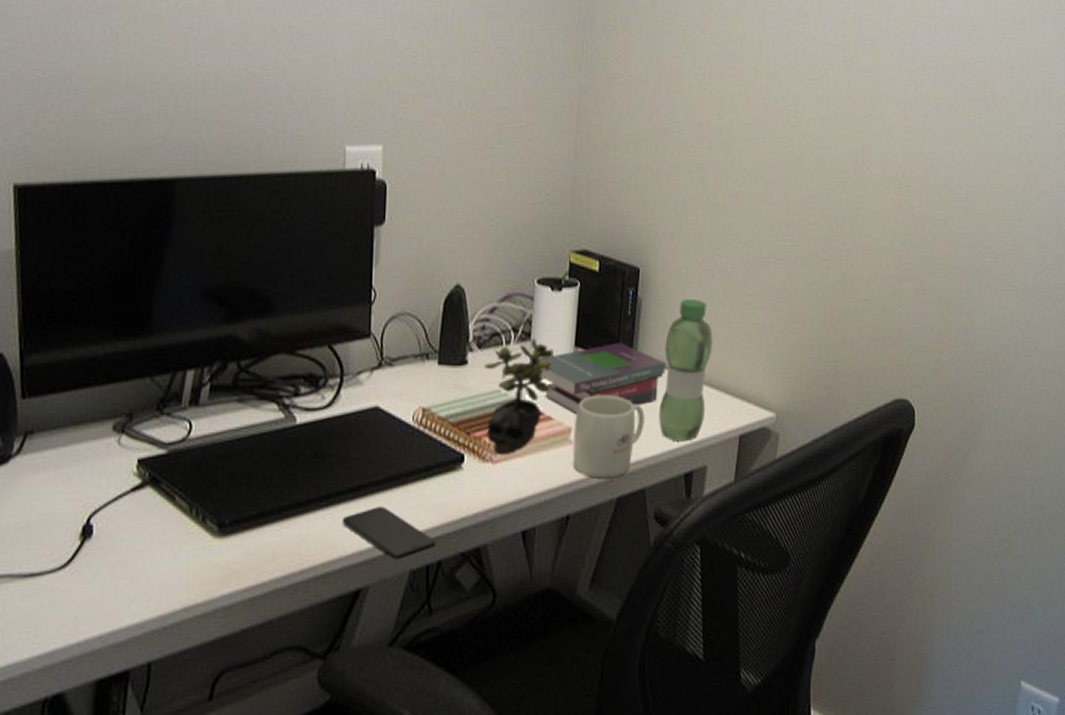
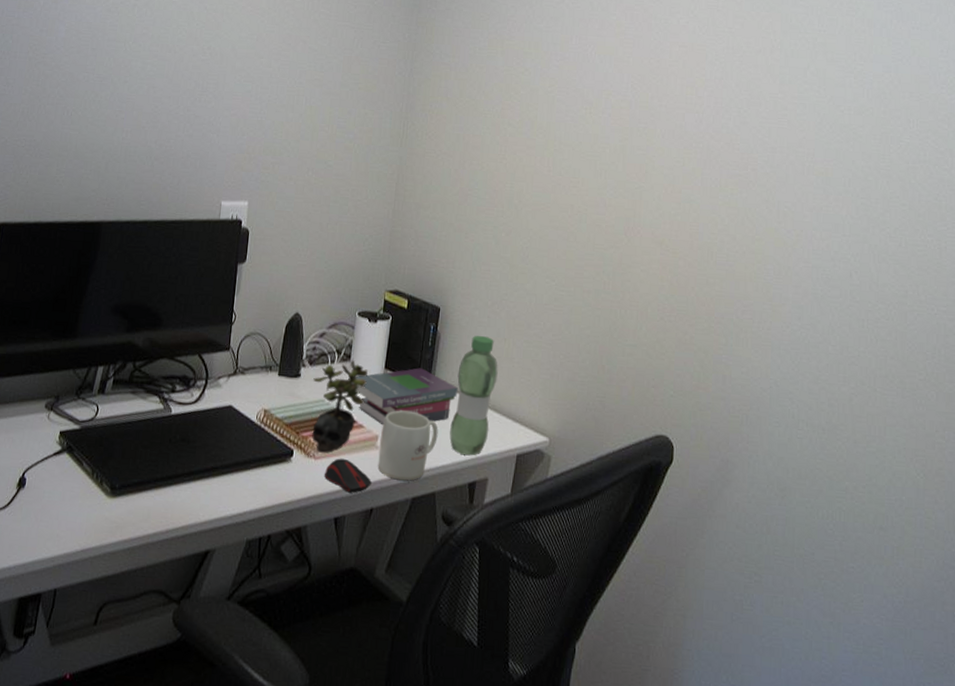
smartphone: present [341,507,436,560] -> none [198,485,268,531]
computer mouse: none [506,459,567,500] -> present [325,458,373,493]

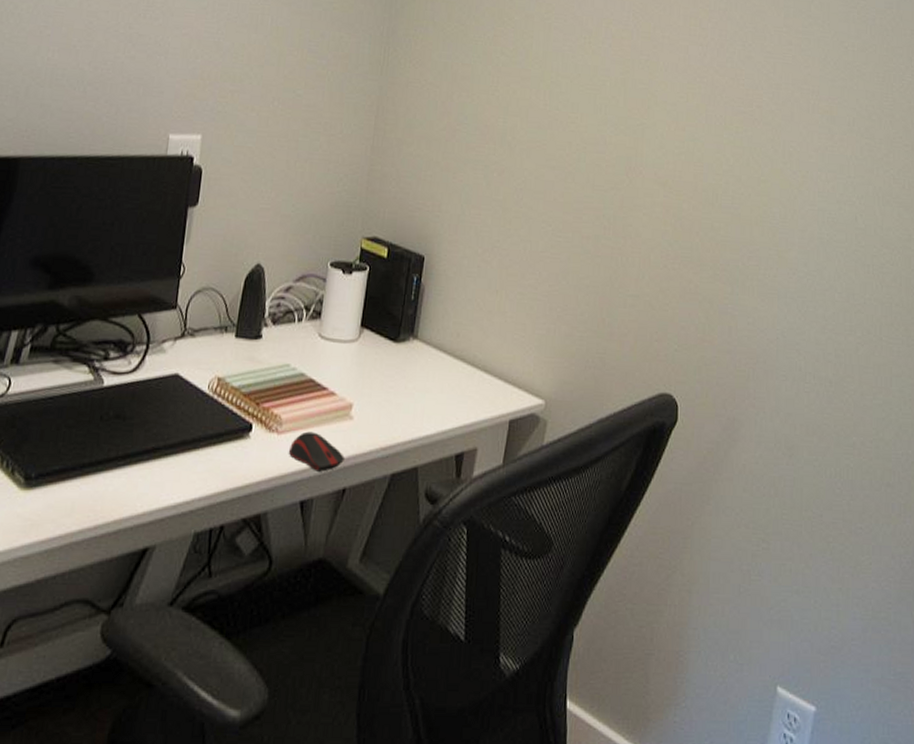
succulent plant: present [312,360,368,454] -> none [274,317,341,428]
books: present [348,368,458,426] -> none [318,325,444,392]
mug: present [377,410,438,481] -> none [351,374,422,455]
water bottle: present [449,336,498,456] -> none [434,288,489,423]

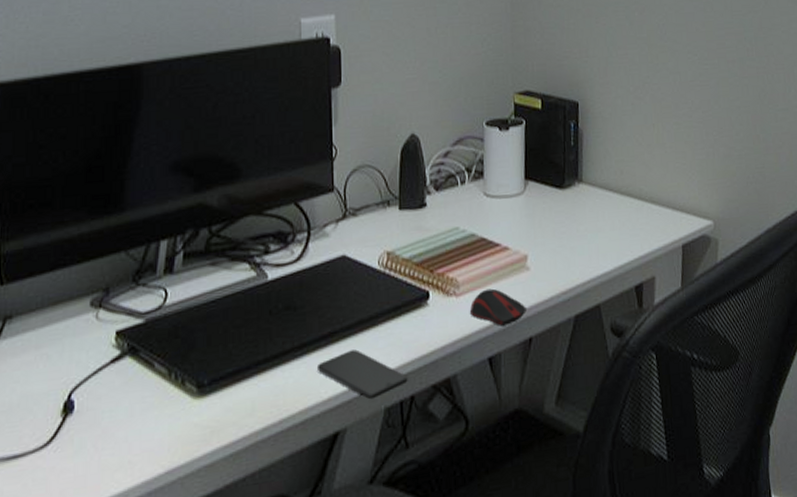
smartphone: none [136,469,221,522] -> present [316,349,408,400]

